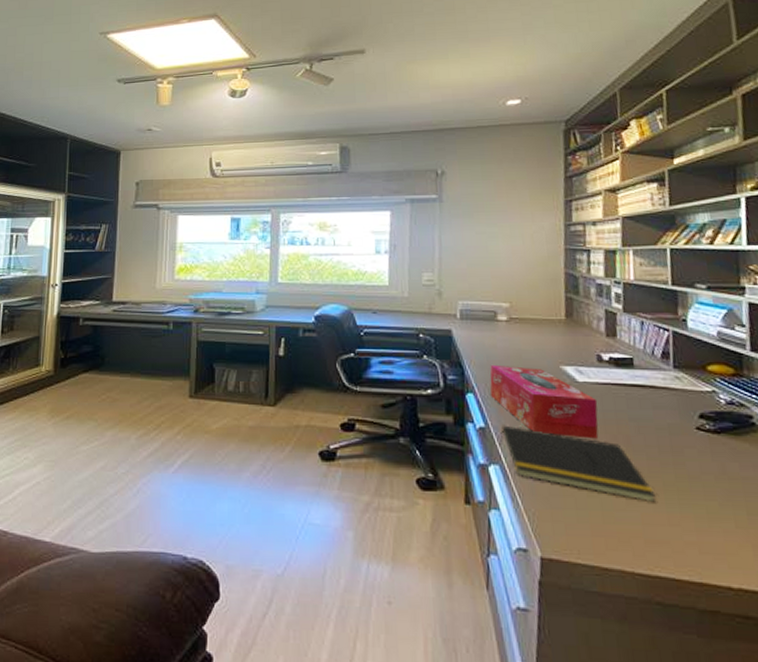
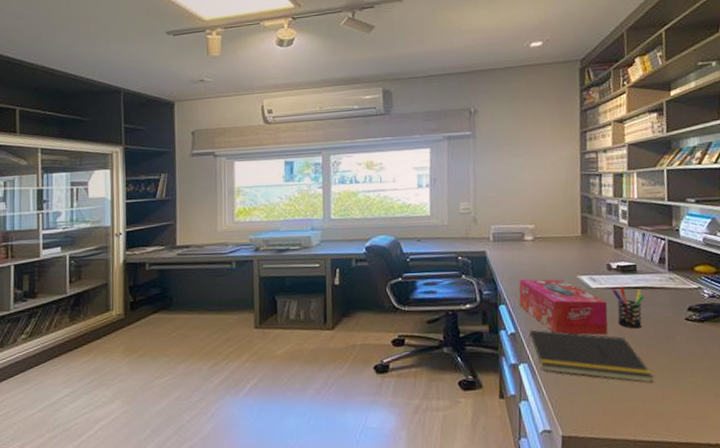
pen holder: none [603,383,644,435] -> present [612,287,645,329]

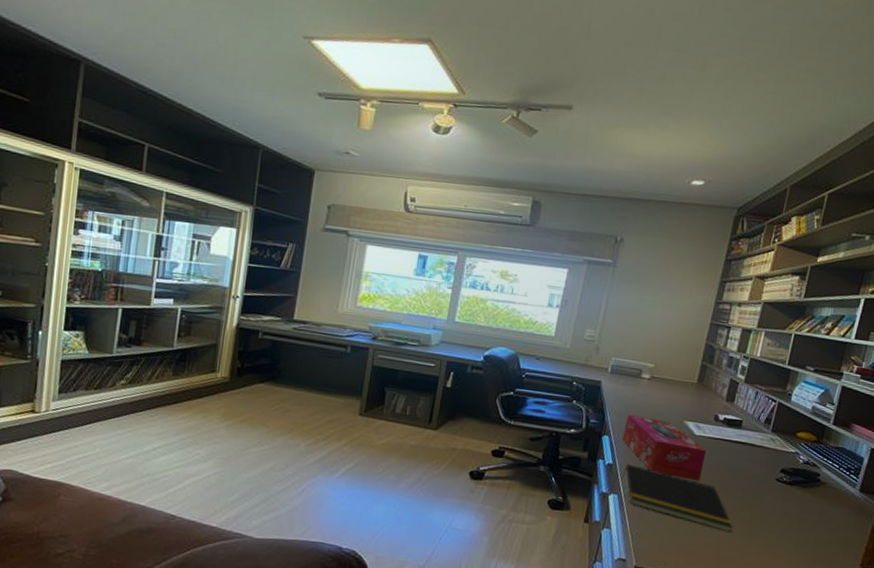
pen holder: present [612,287,645,329] -> none [711,439,743,481]

